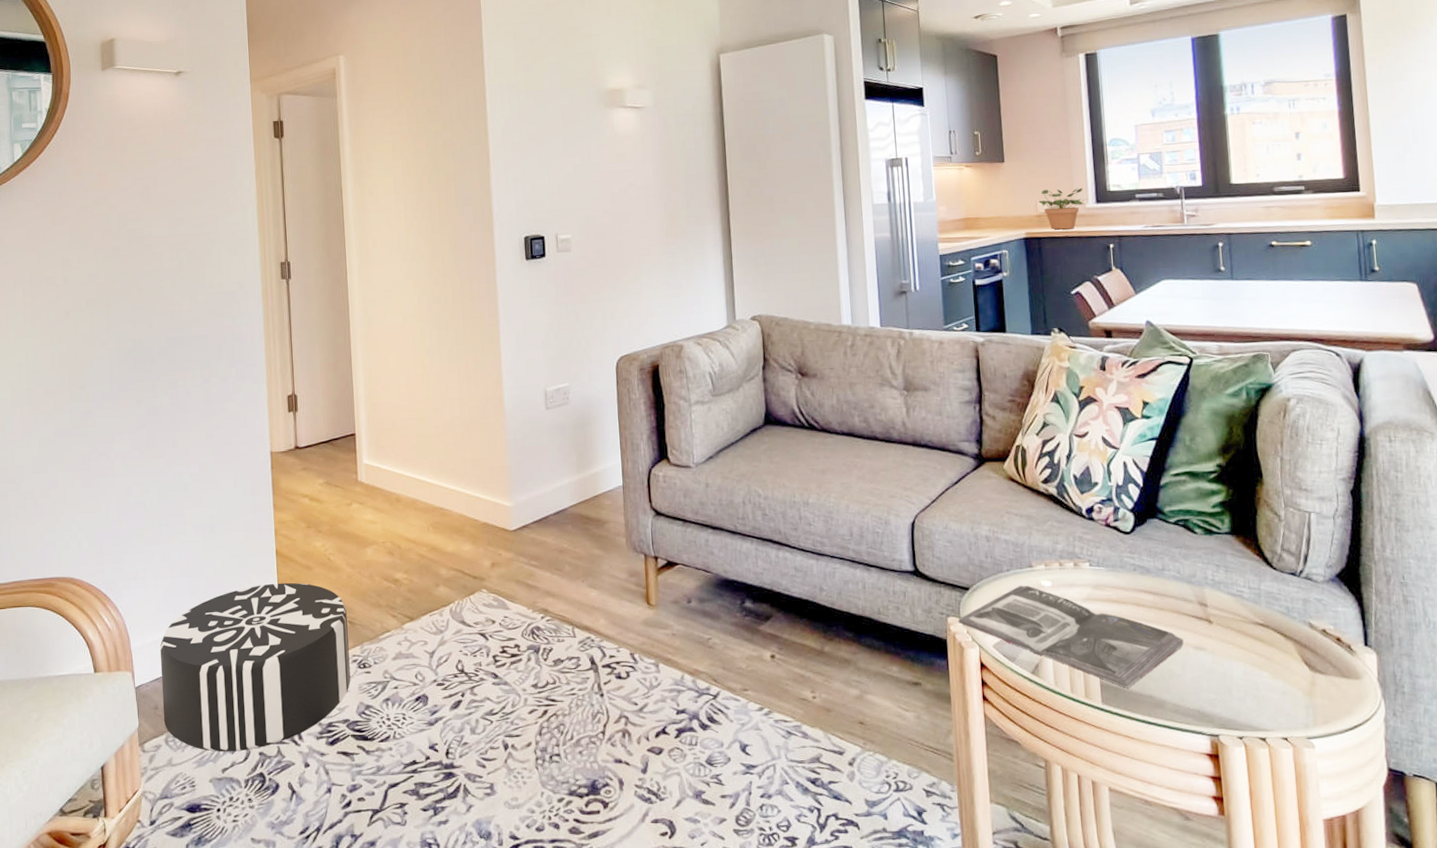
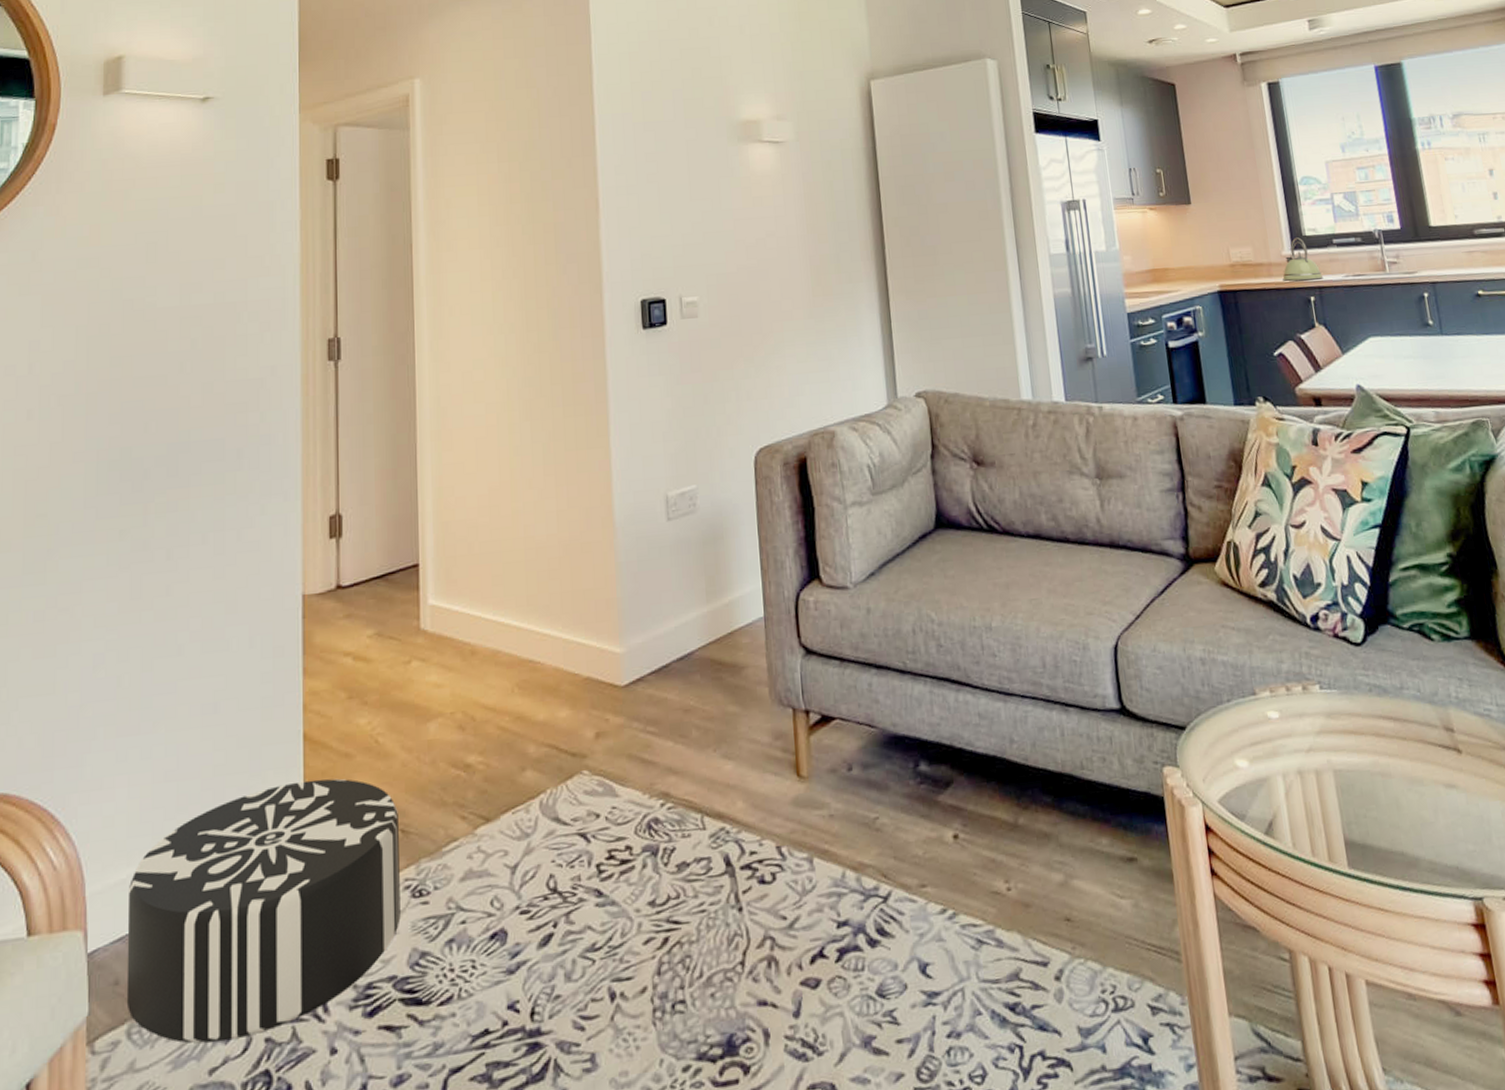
magazine: present [958,585,1184,688] -> none [1175,718,1433,845]
potted plant: present [1038,188,1086,230] -> none [1231,233,1281,281]
kettle: none [1085,192,1124,231] -> present [1282,237,1324,281]

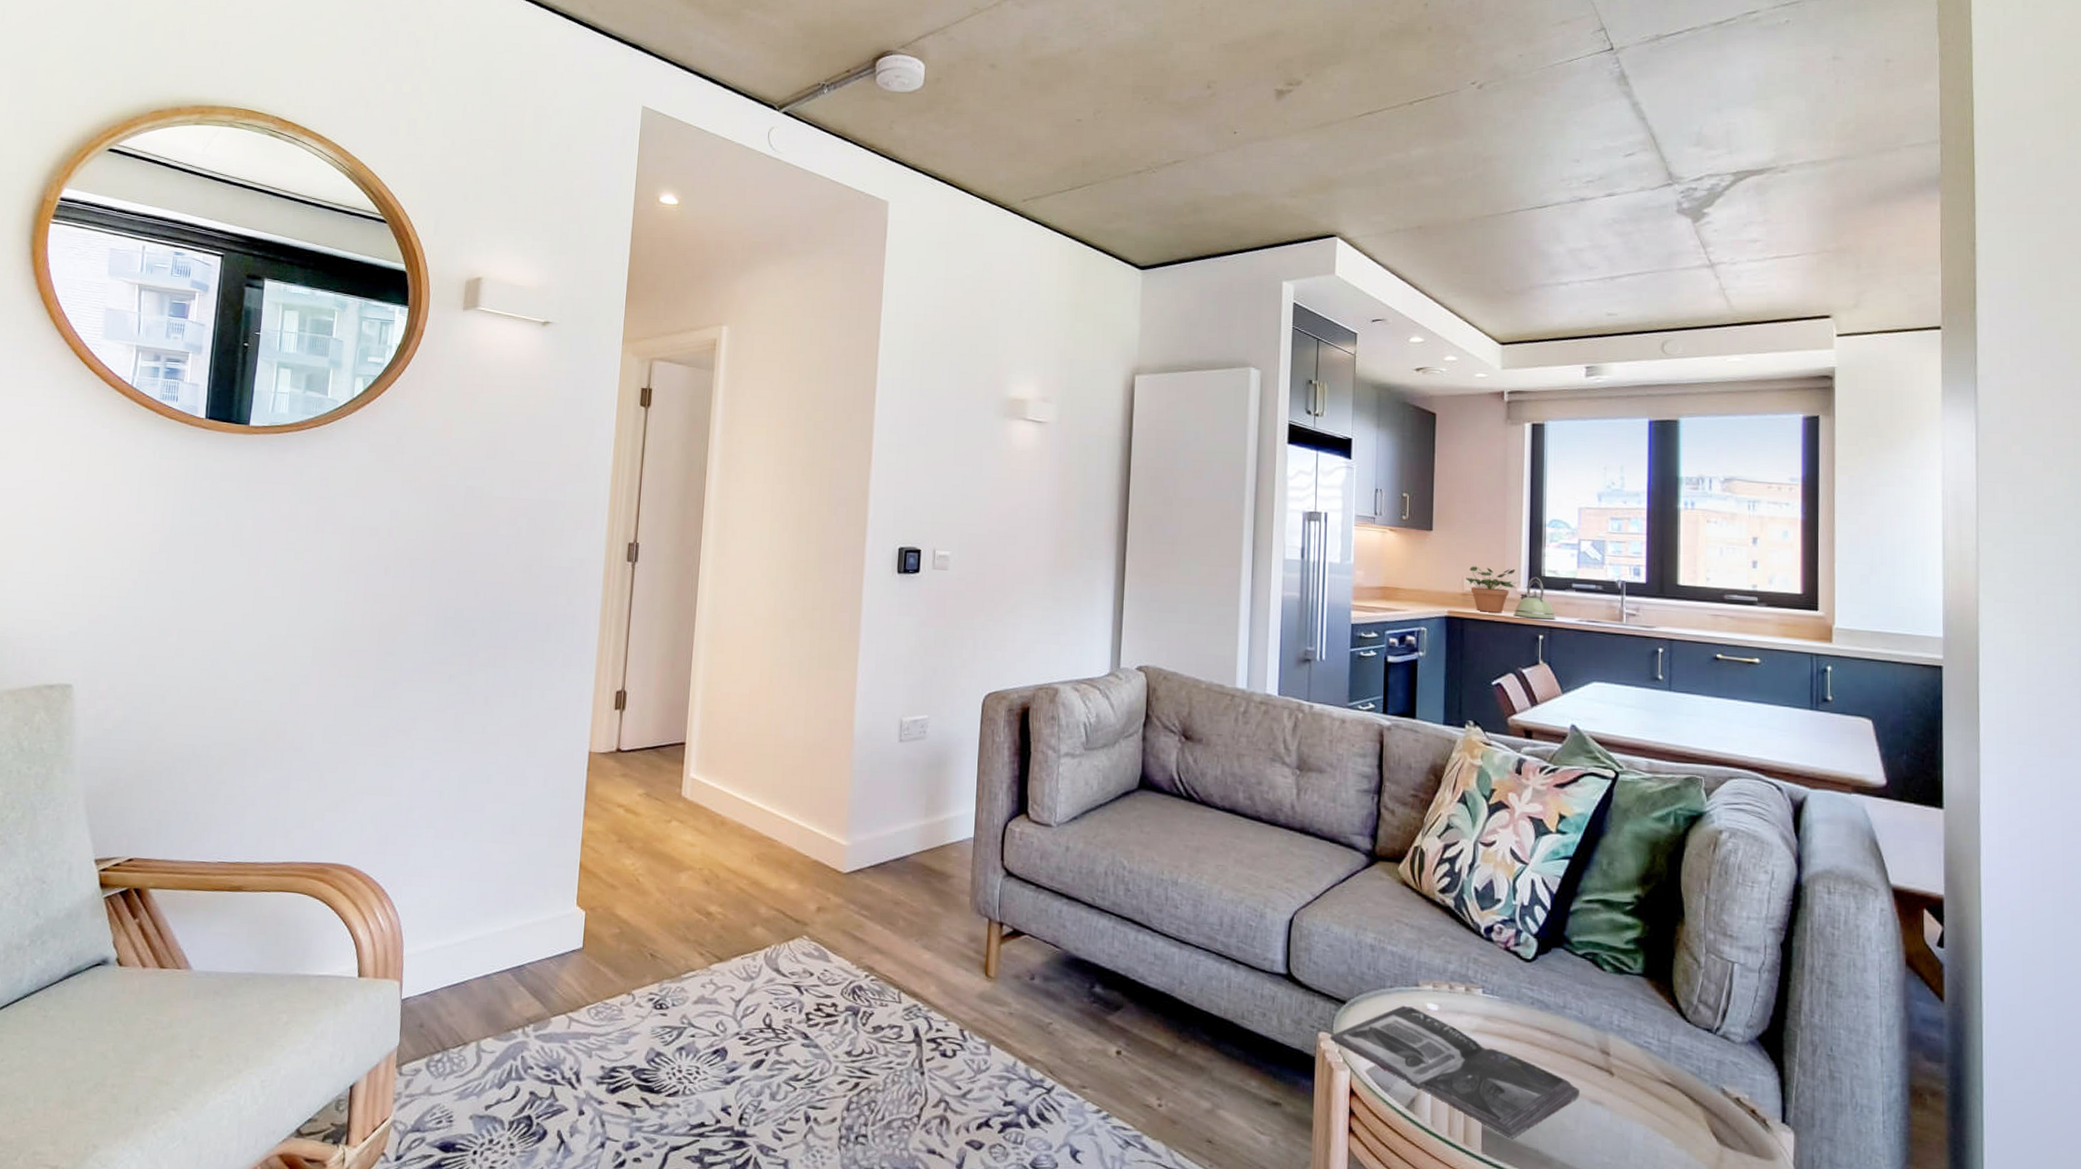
pouf: present [126,778,401,1044] -> none [427,900,649,1087]
magazine: none [1175,718,1433,845] -> present [1329,1005,1579,1138]
potted plant: none [1231,233,1281,281] -> present [1465,566,1518,613]

